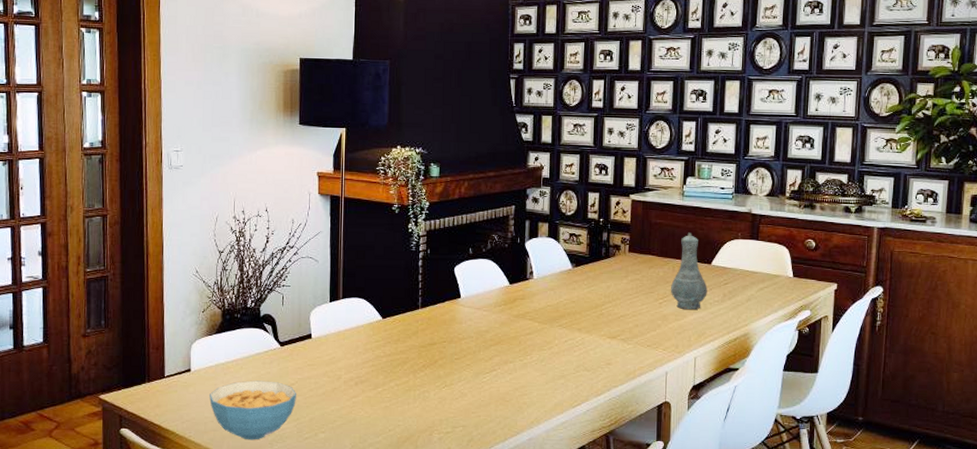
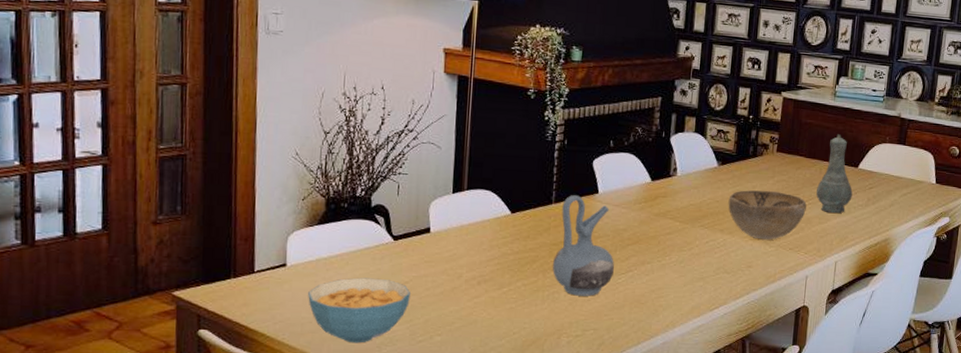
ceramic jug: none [422,300,479,395] -> present [553,195,614,296]
decorative bowl: none [584,289,662,338] -> present [728,190,807,240]

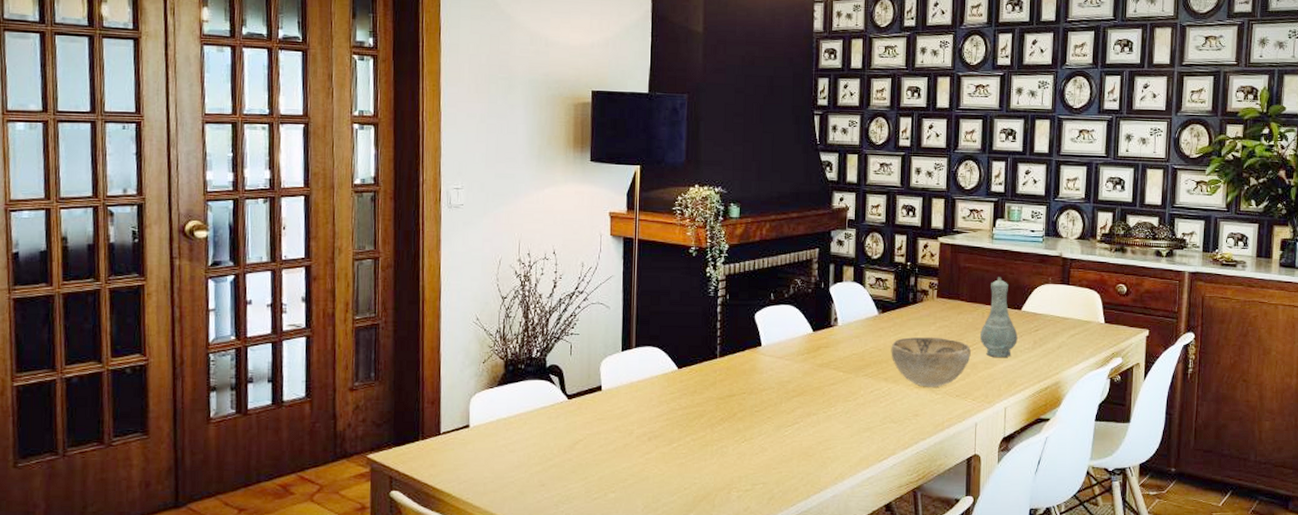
cereal bowl: present [308,277,412,343] -> none [490,436,586,502]
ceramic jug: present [553,195,614,296] -> none [720,349,780,450]

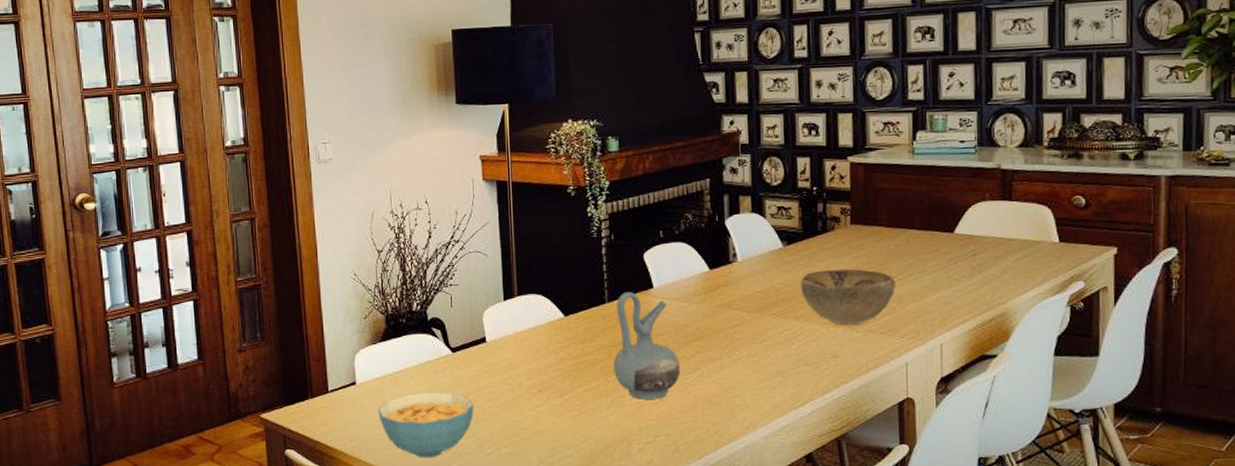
cereal bowl: none [490,436,586,502] -> present [378,391,475,458]
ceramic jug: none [720,349,780,450] -> present [614,292,680,399]
vase: present [980,277,1018,357] -> none [905,197,951,288]

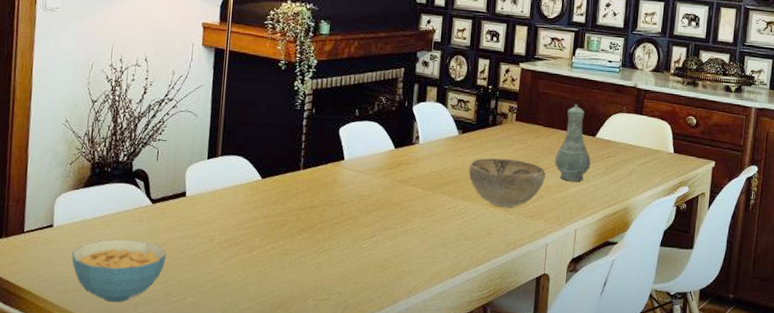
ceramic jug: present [614,292,680,399] -> none [300,162,359,261]
vase: none [905,197,951,288] -> present [555,104,591,182]

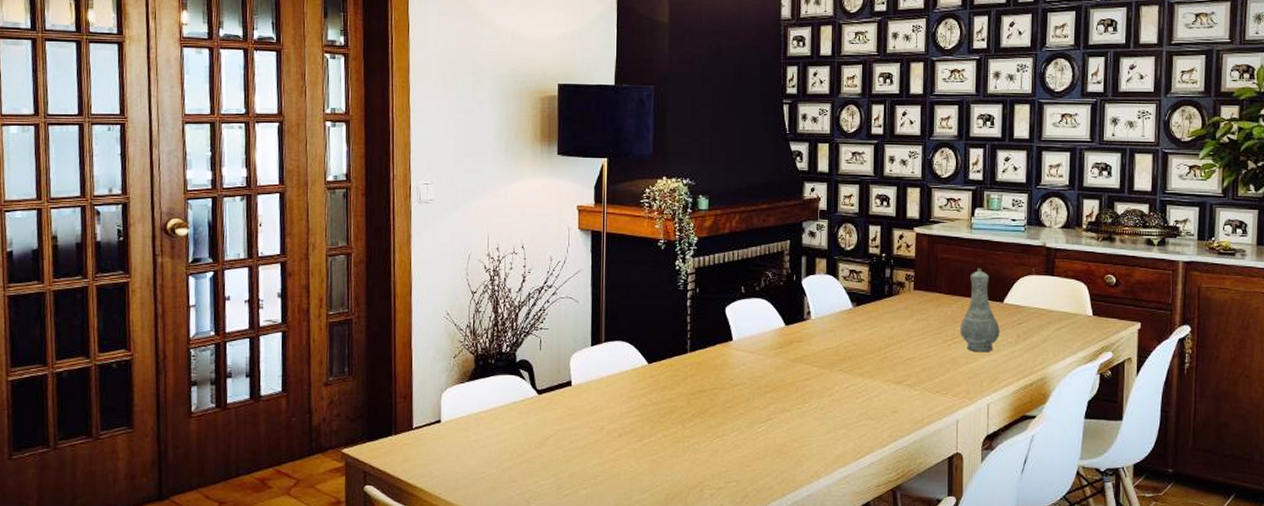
cereal bowl: present [72,239,167,303] -> none [461,432,556,498]
decorative bowl: present [468,158,546,207] -> none [866,330,950,383]

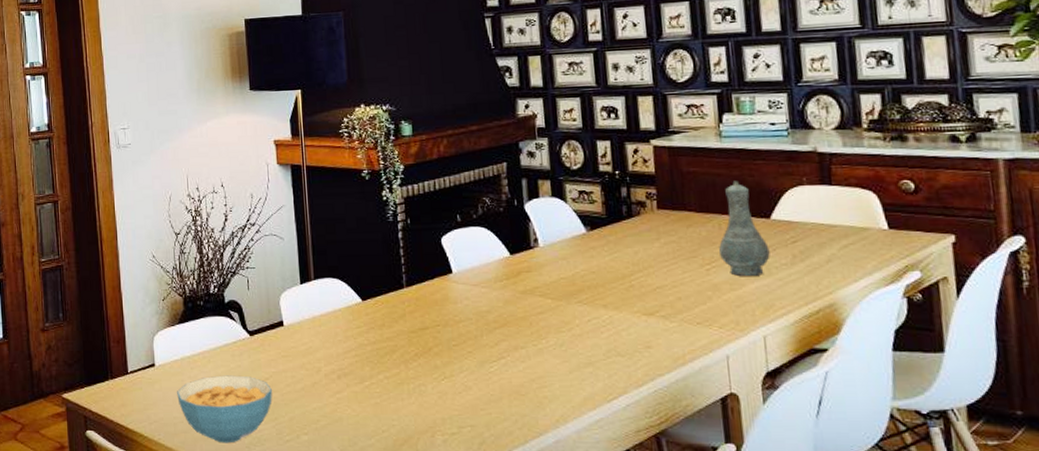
cereal bowl: none [461,432,556,498] -> present [177,375,273,443]

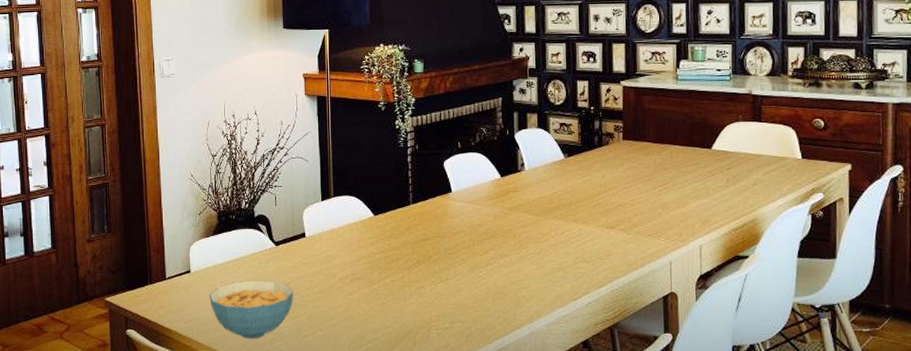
vase: present [719,181,770,276] -> none [670,117,709,196]

